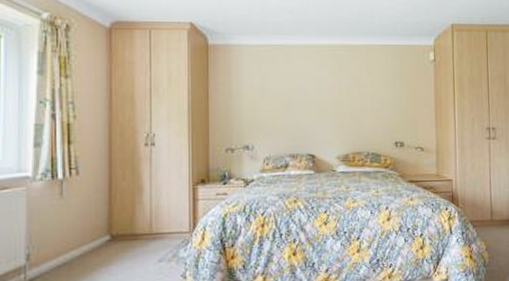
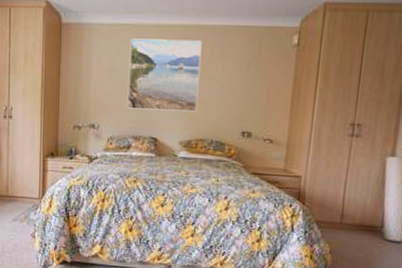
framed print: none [281,58,351,127] -> present [127,38,202,112]

